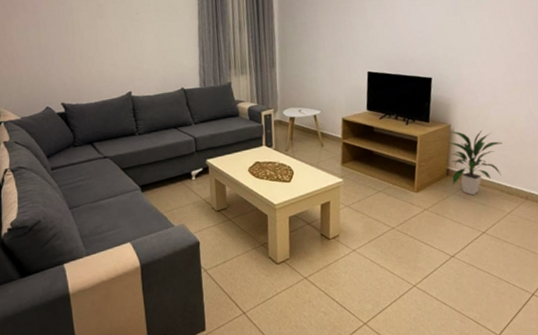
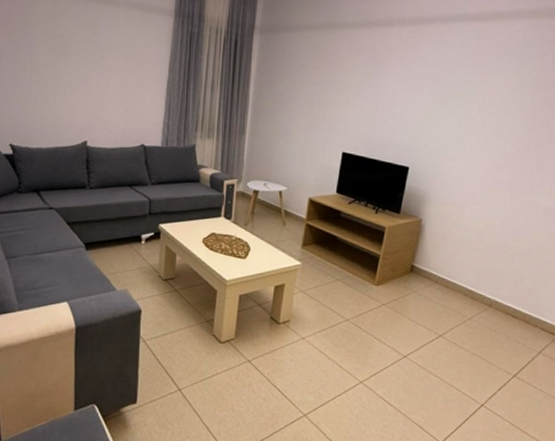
indoor plant: present [446,129,503,196] -> none [415,226,473,296]

